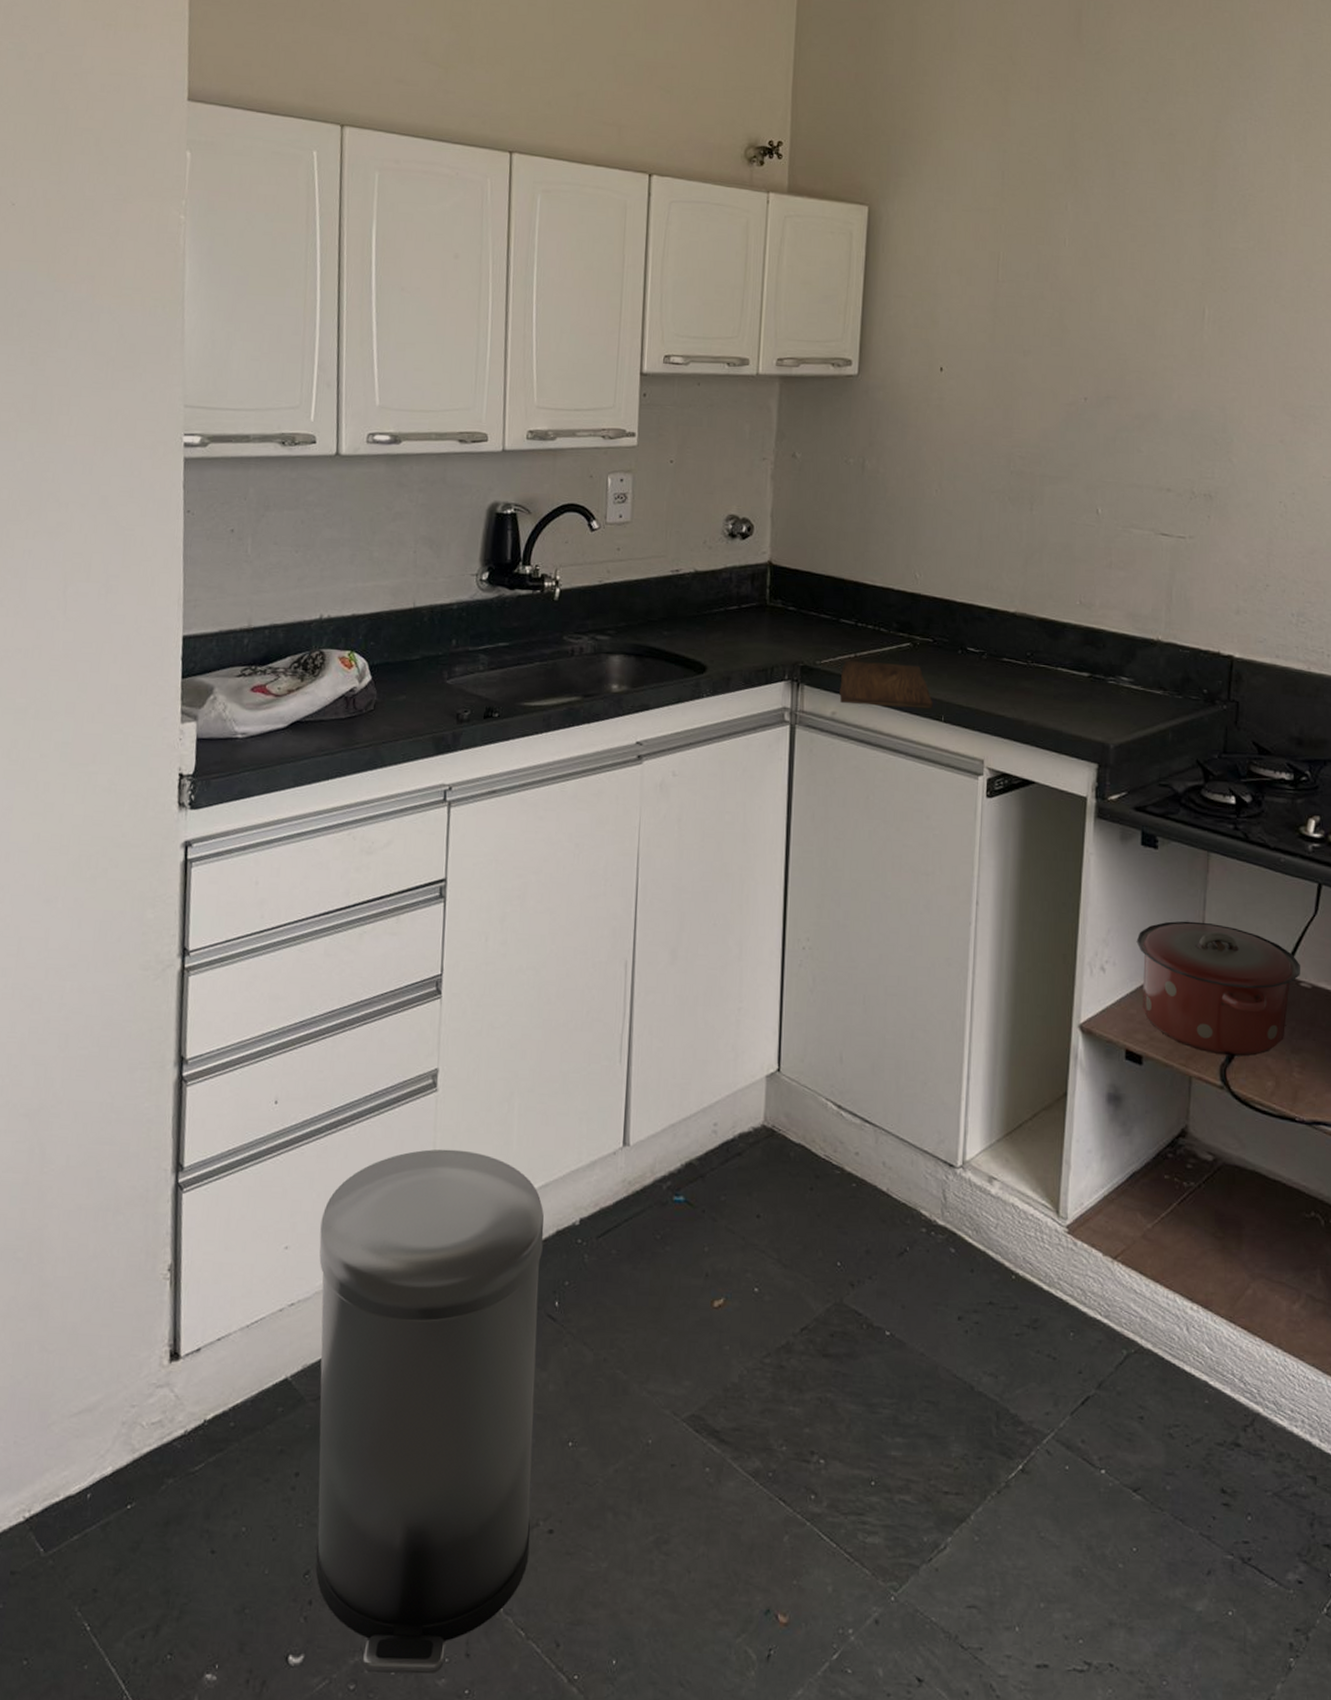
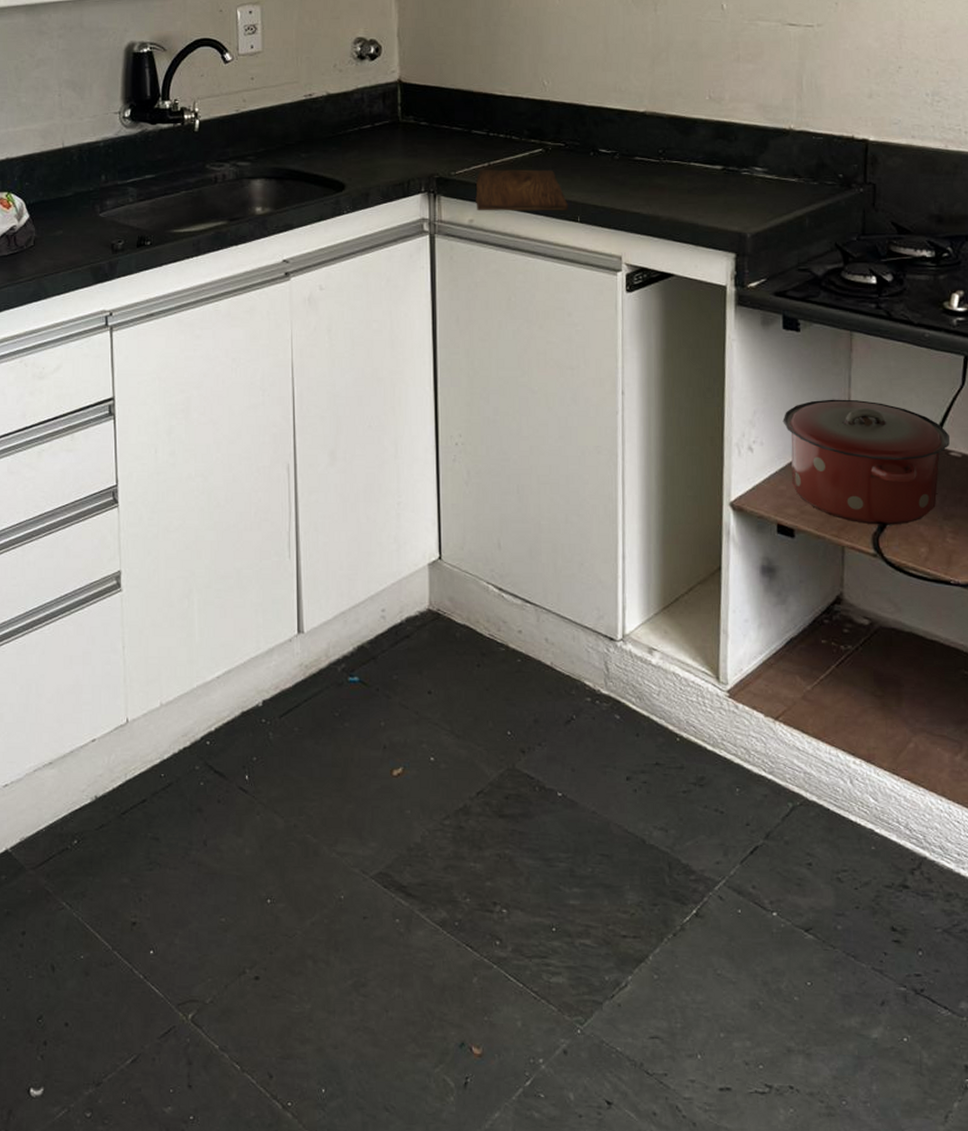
pedal bin: present [316,1149,545,1674] -> none [25,643,239,1103]

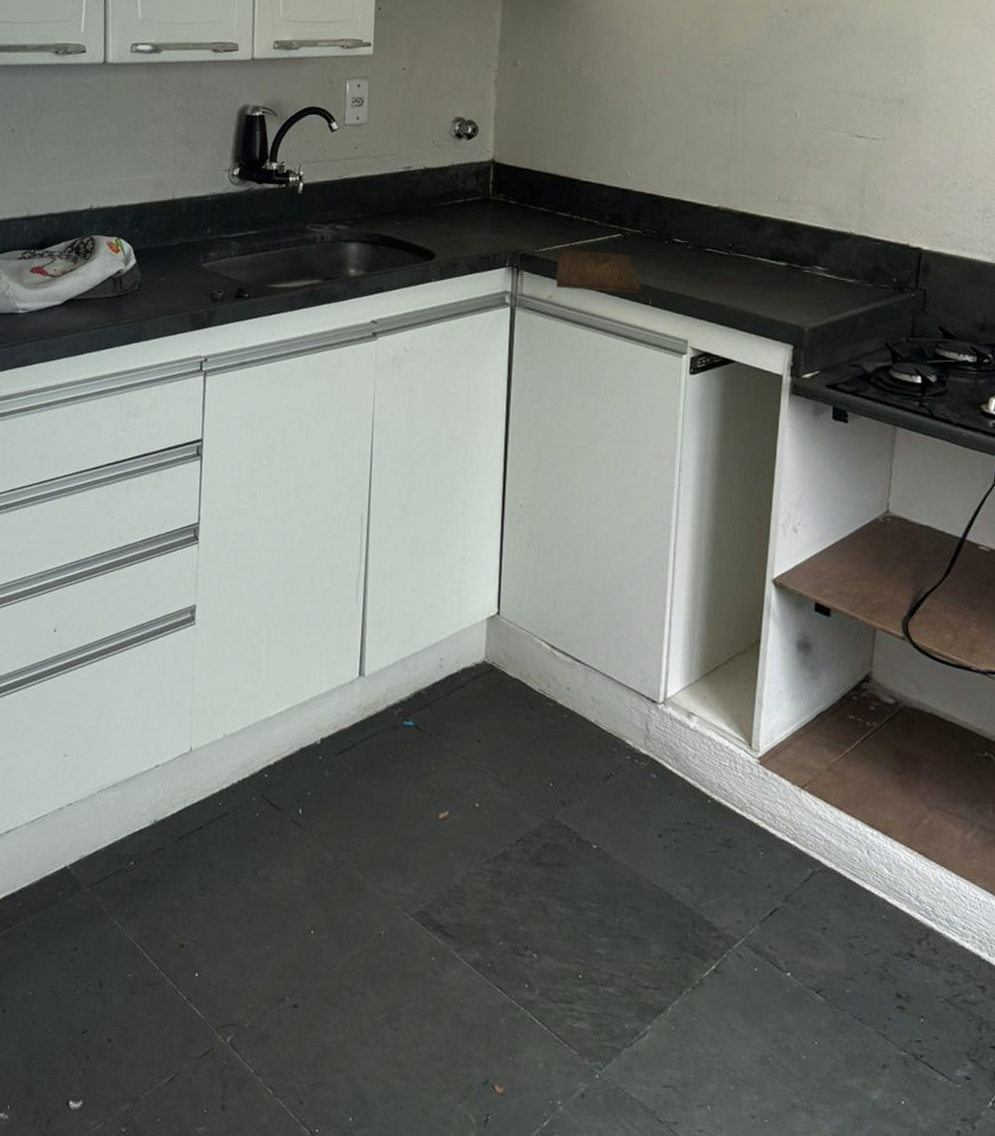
casserole: present [782,399,951,525] -> none [826,488,980,611]

